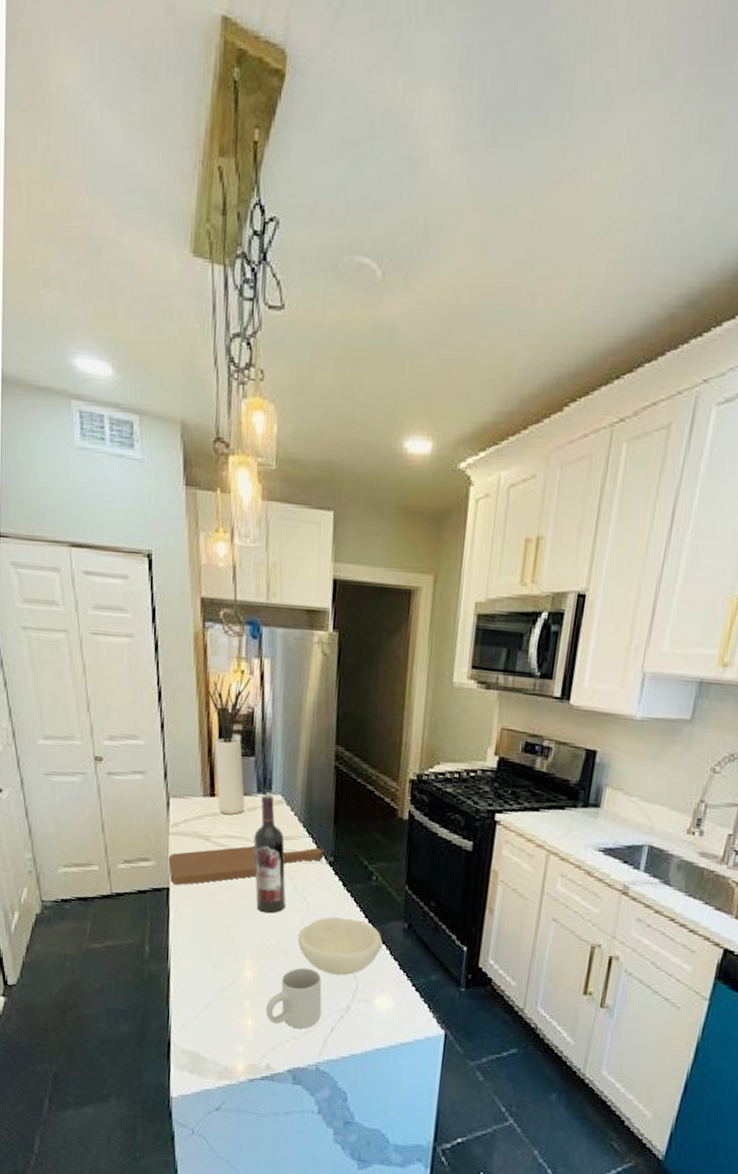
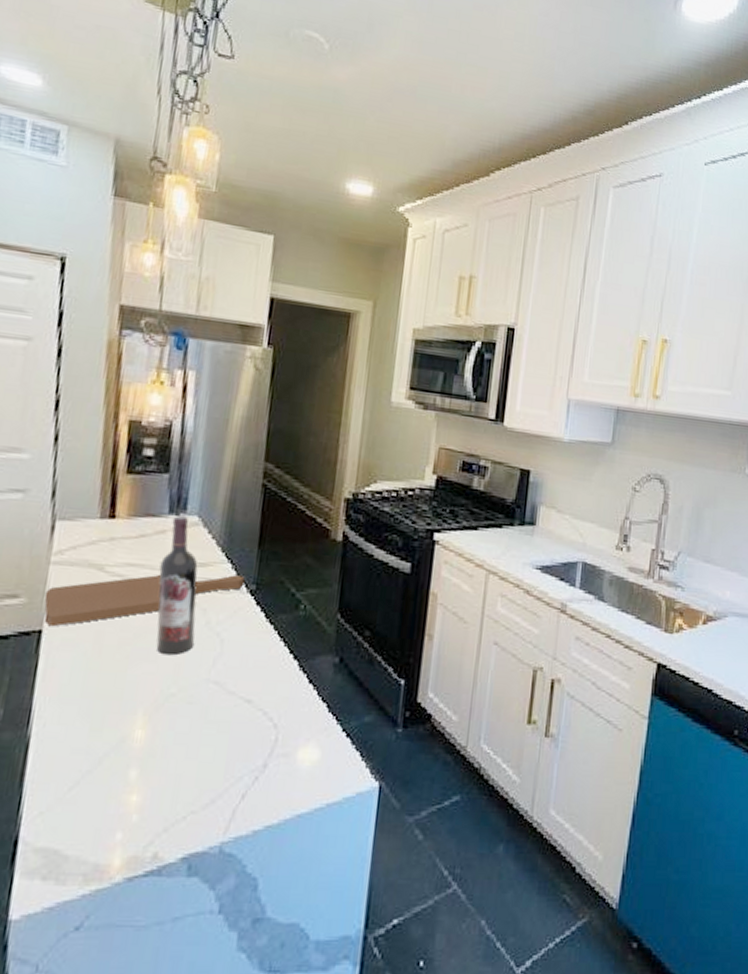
vase: present [207,668,251,815] -> none [117,379,171,540]
mug: present [266,967,322,1029] -> none [157,720,234,801]
bowl: present [297,916,383,976] -> none [206,654,309,726]

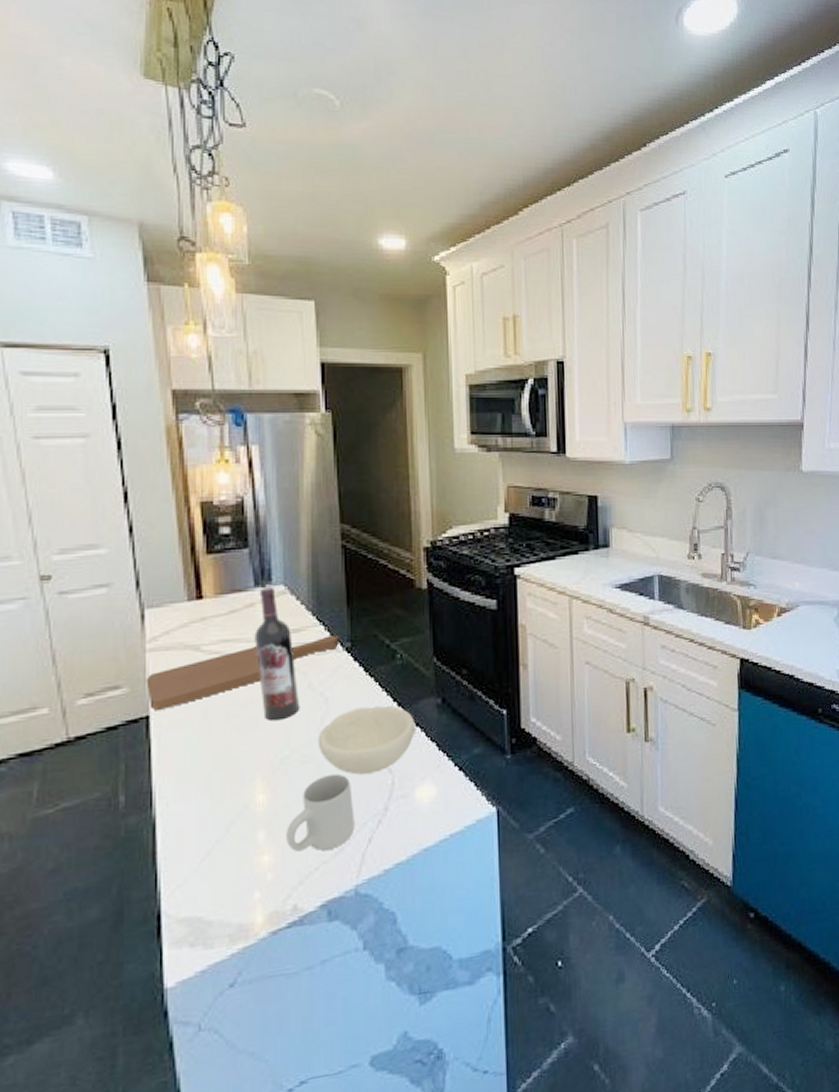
mug: none [157,720,234,801] -> present [286,773,355,852]
bowl: none [206,654,309,726] -> present [317,705,416,775]

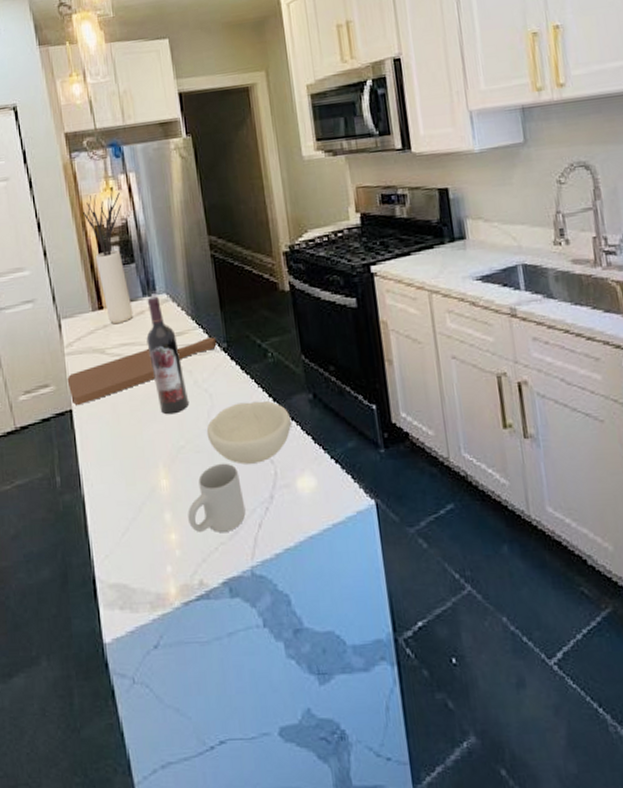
vase: none [186,458,241,617] -> present [82,186,133,325]

